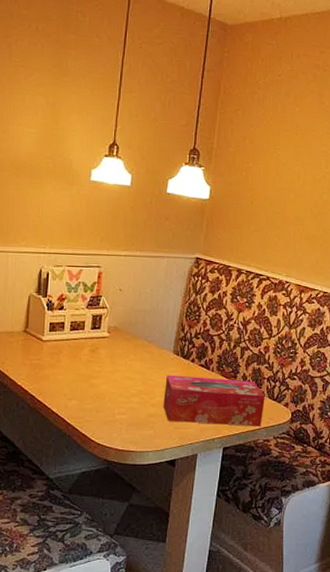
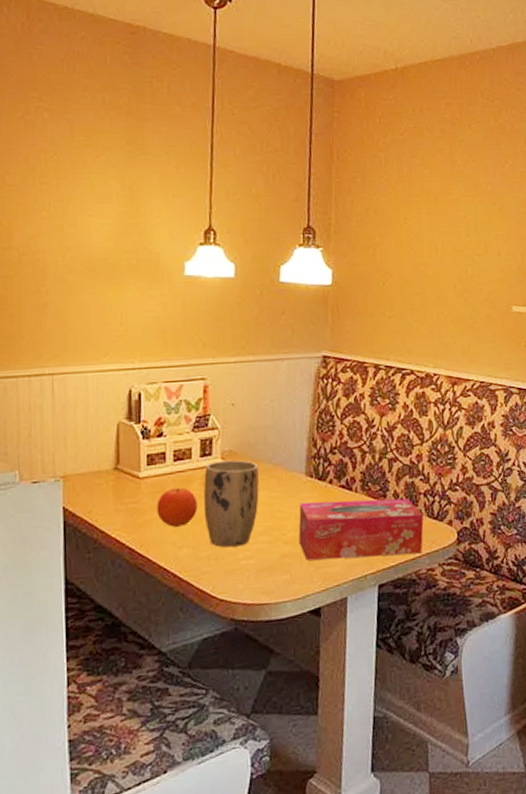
fruit: none [54,351,86,382] -> present [156,487,197,527]
plant pot: none [90,334,136,404] -> present [203,460,259,548]

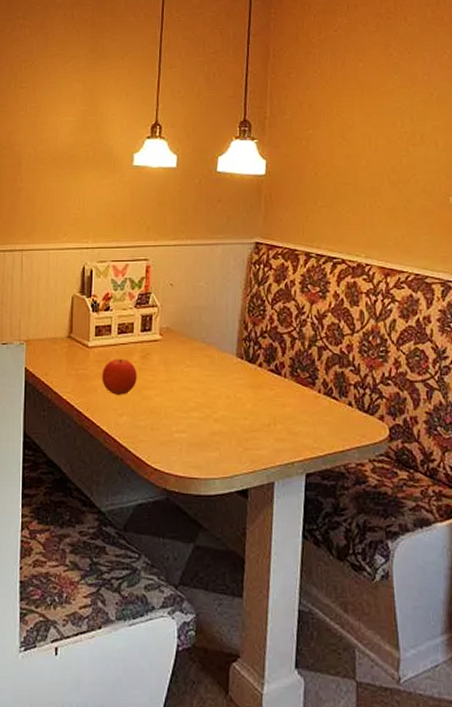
plant pot: present [203,460,259,548] -> none [142,336,193,419]
tissue box: present [298,498,424,561] -> none [228,383,354,446]

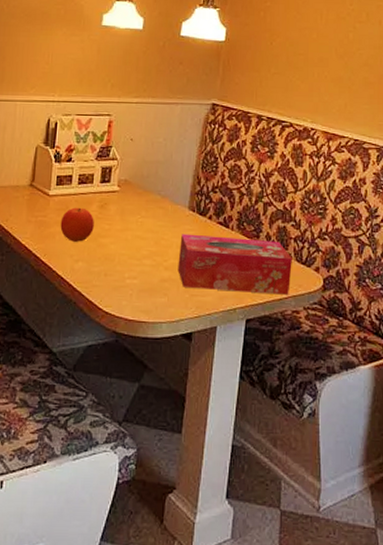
tissue box: none [228,383,354,446] -> present [178,233,292,295]

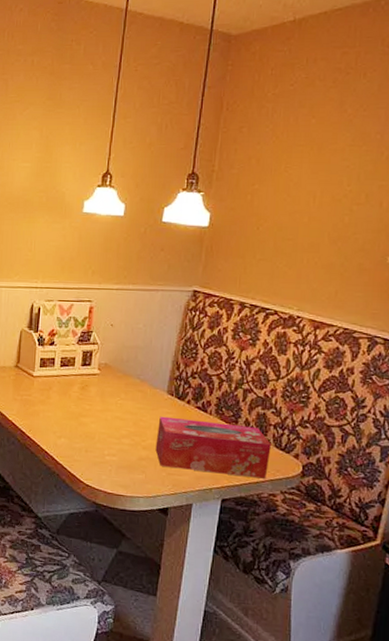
fruit: present [60,207,94,242] -> none [44,388,76,420]

